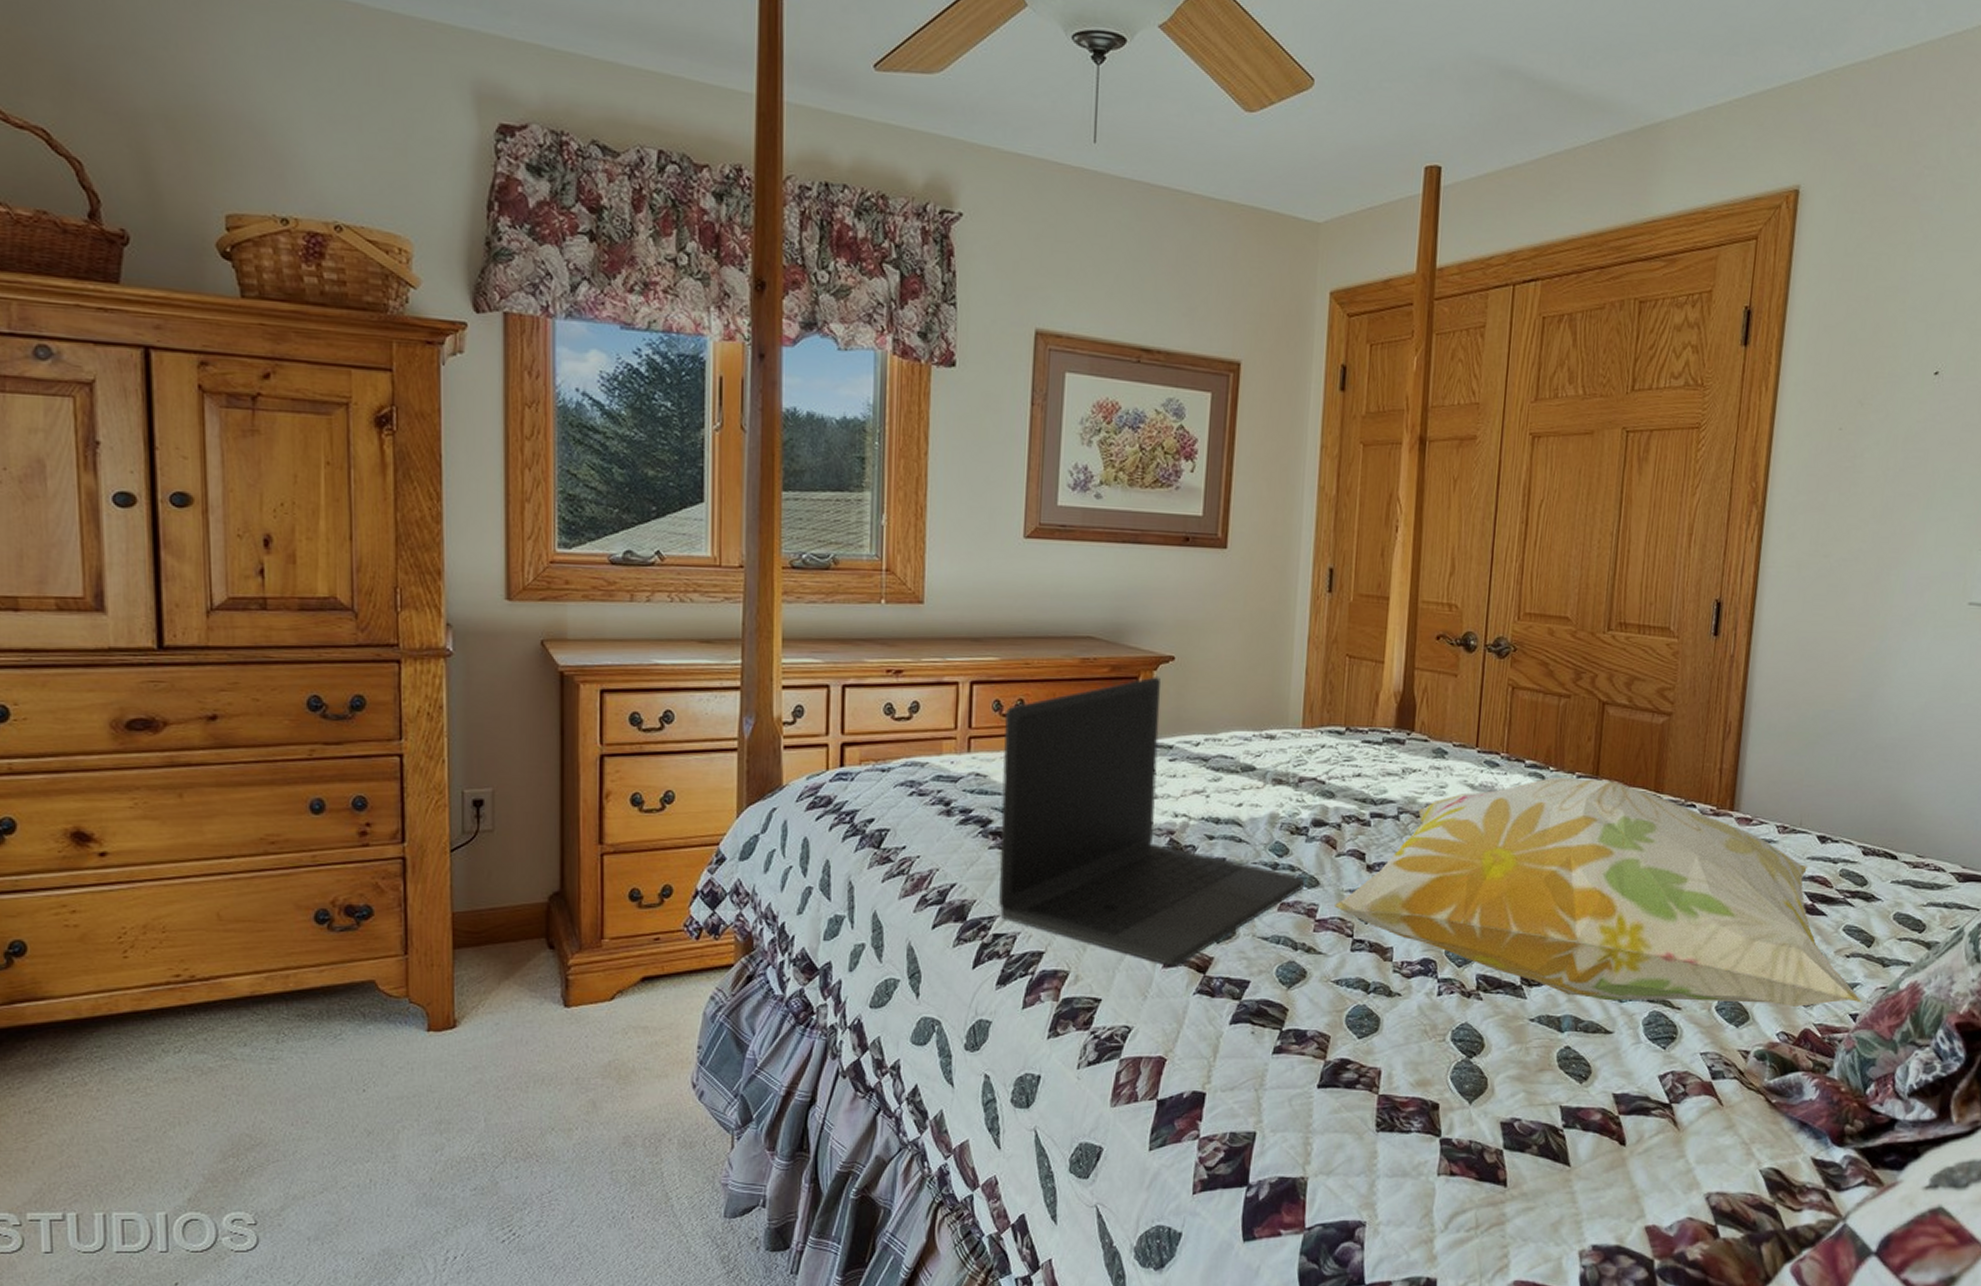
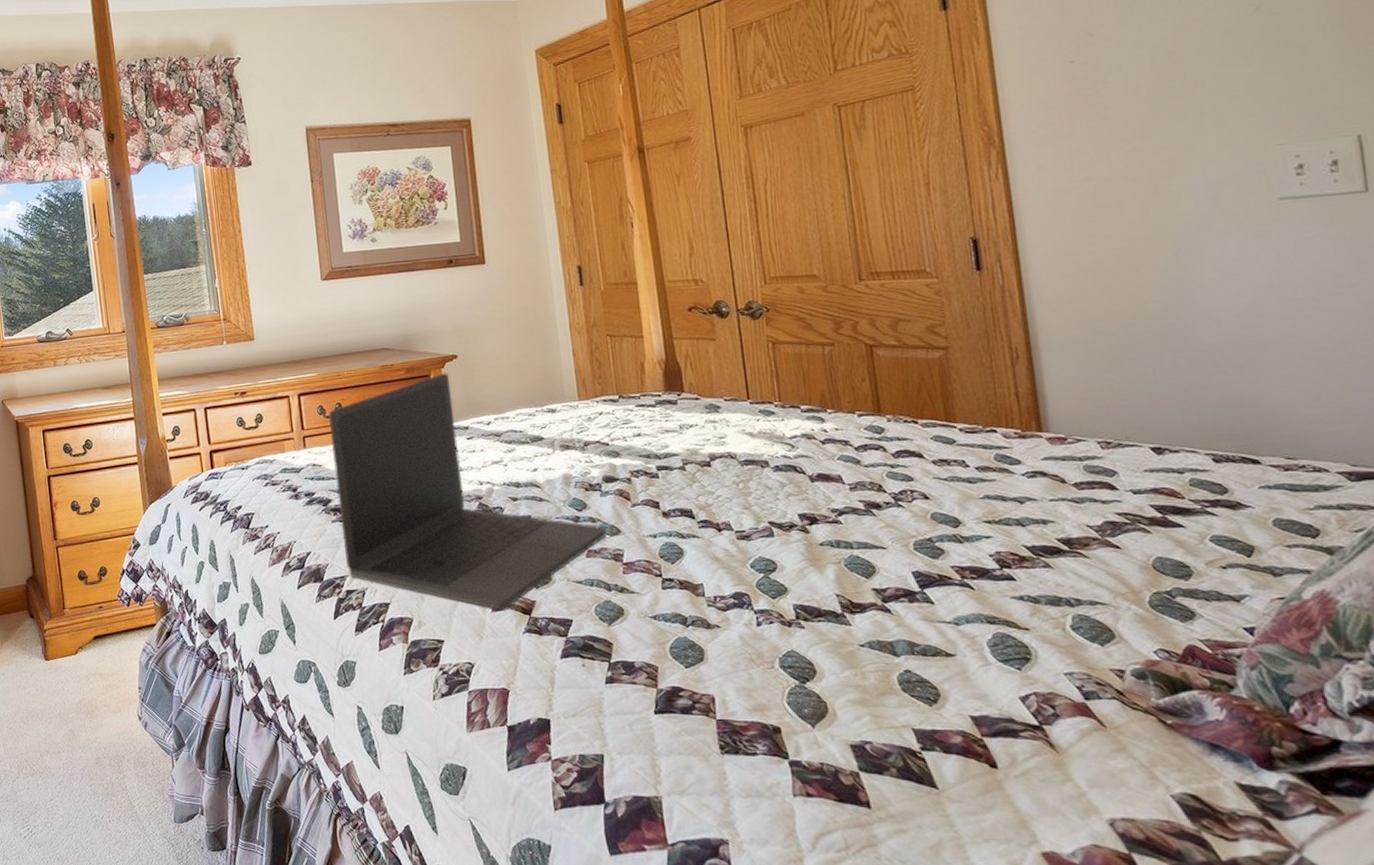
decorative pillow: present [1335,777,1863,1007] -> none [639,415,1257,624]

